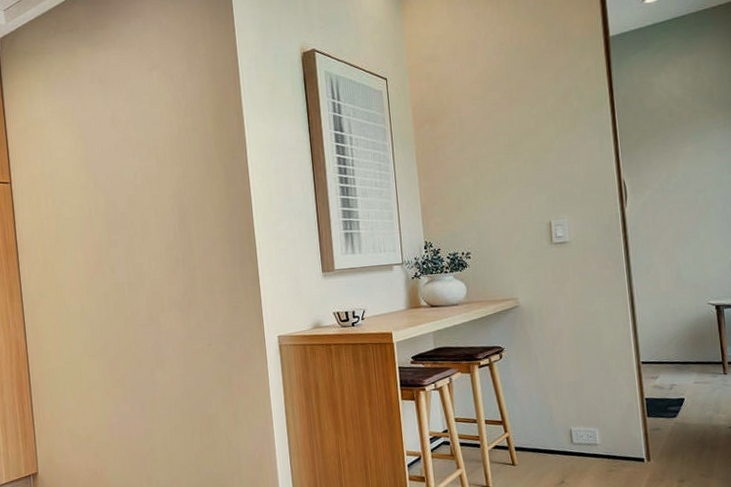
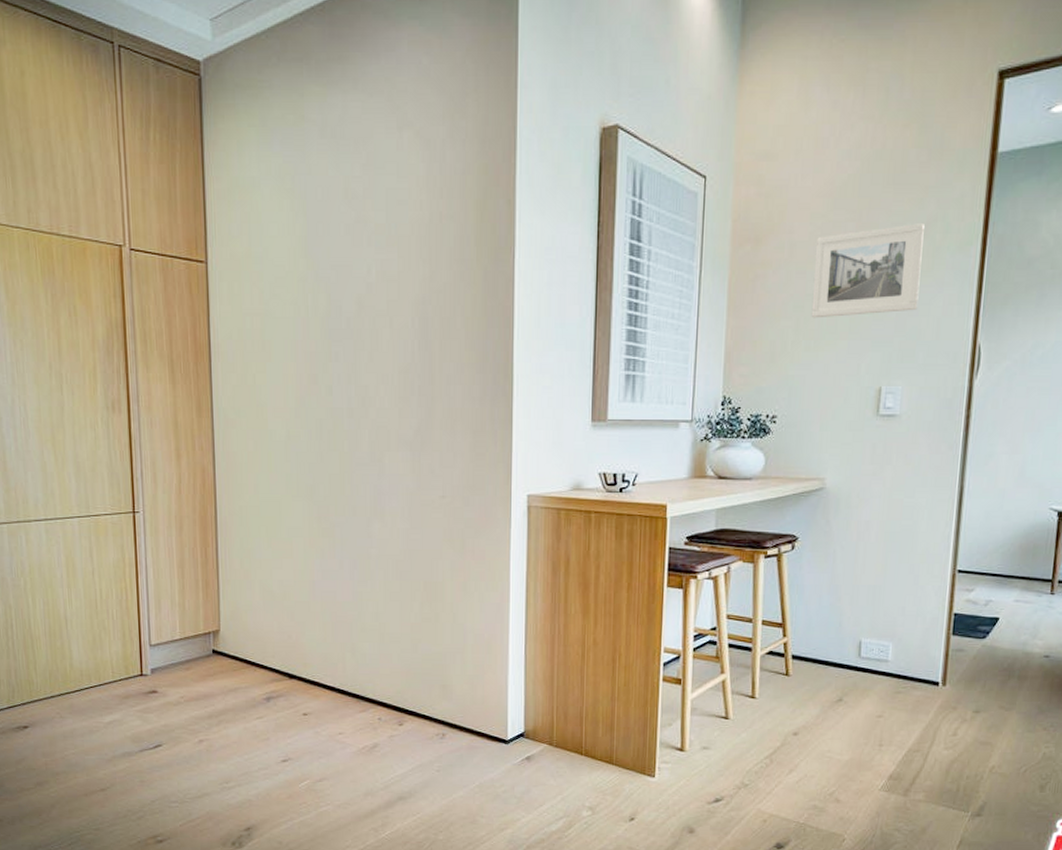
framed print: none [479,94,569,174] -> present [811,223,924,318]

